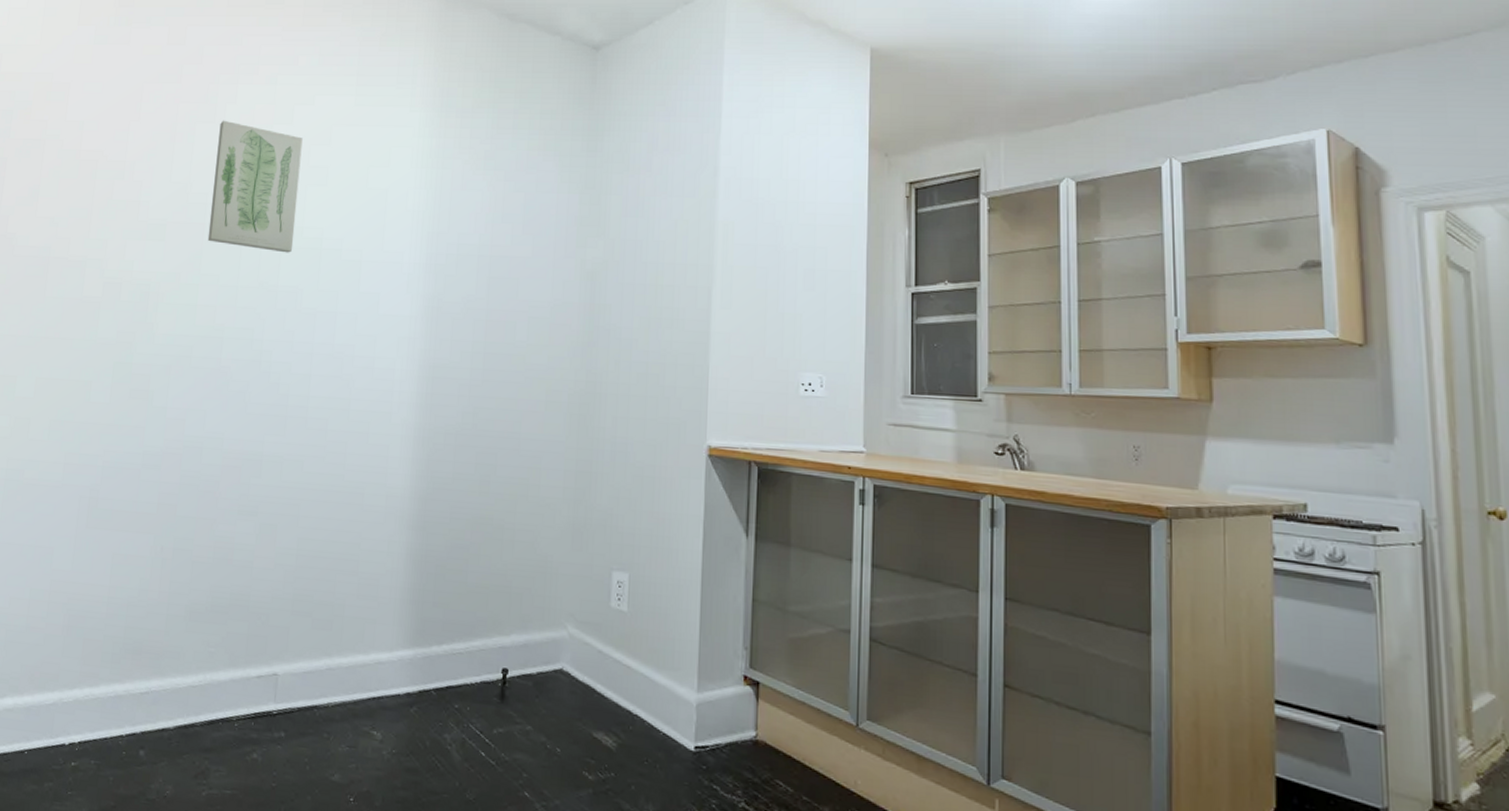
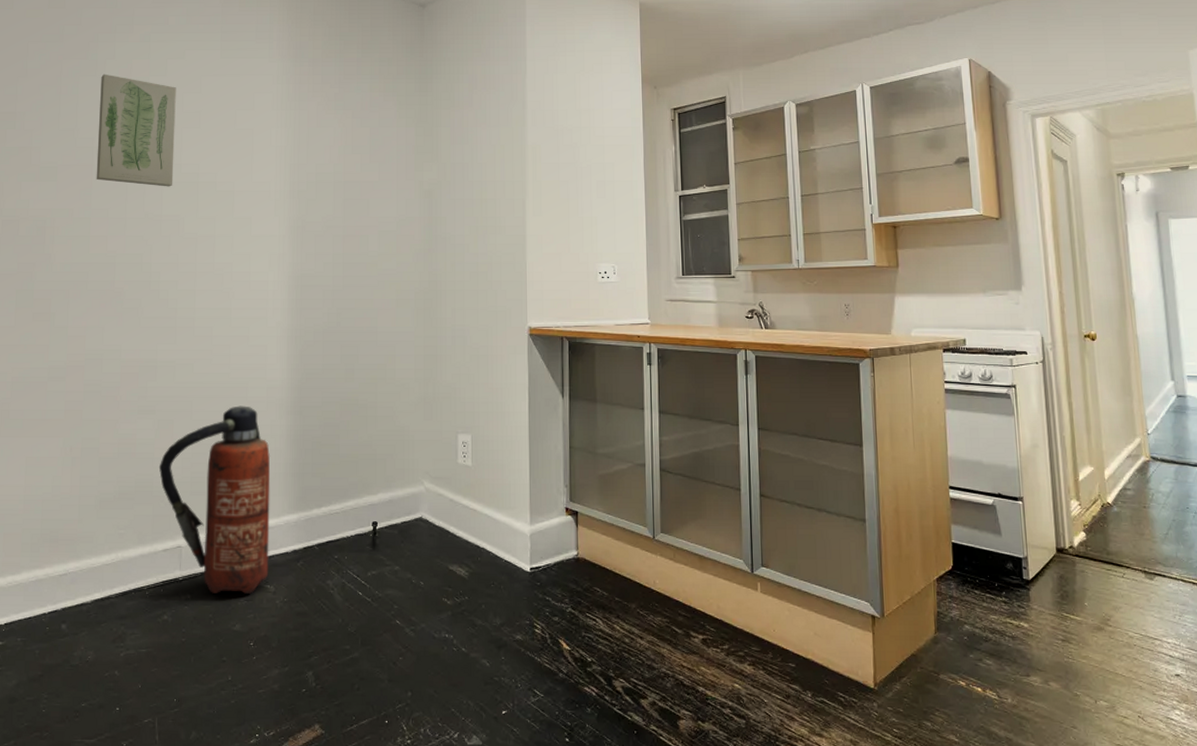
fire extinguisher: none [257,514,386,739] -> present [158,406,271,594]

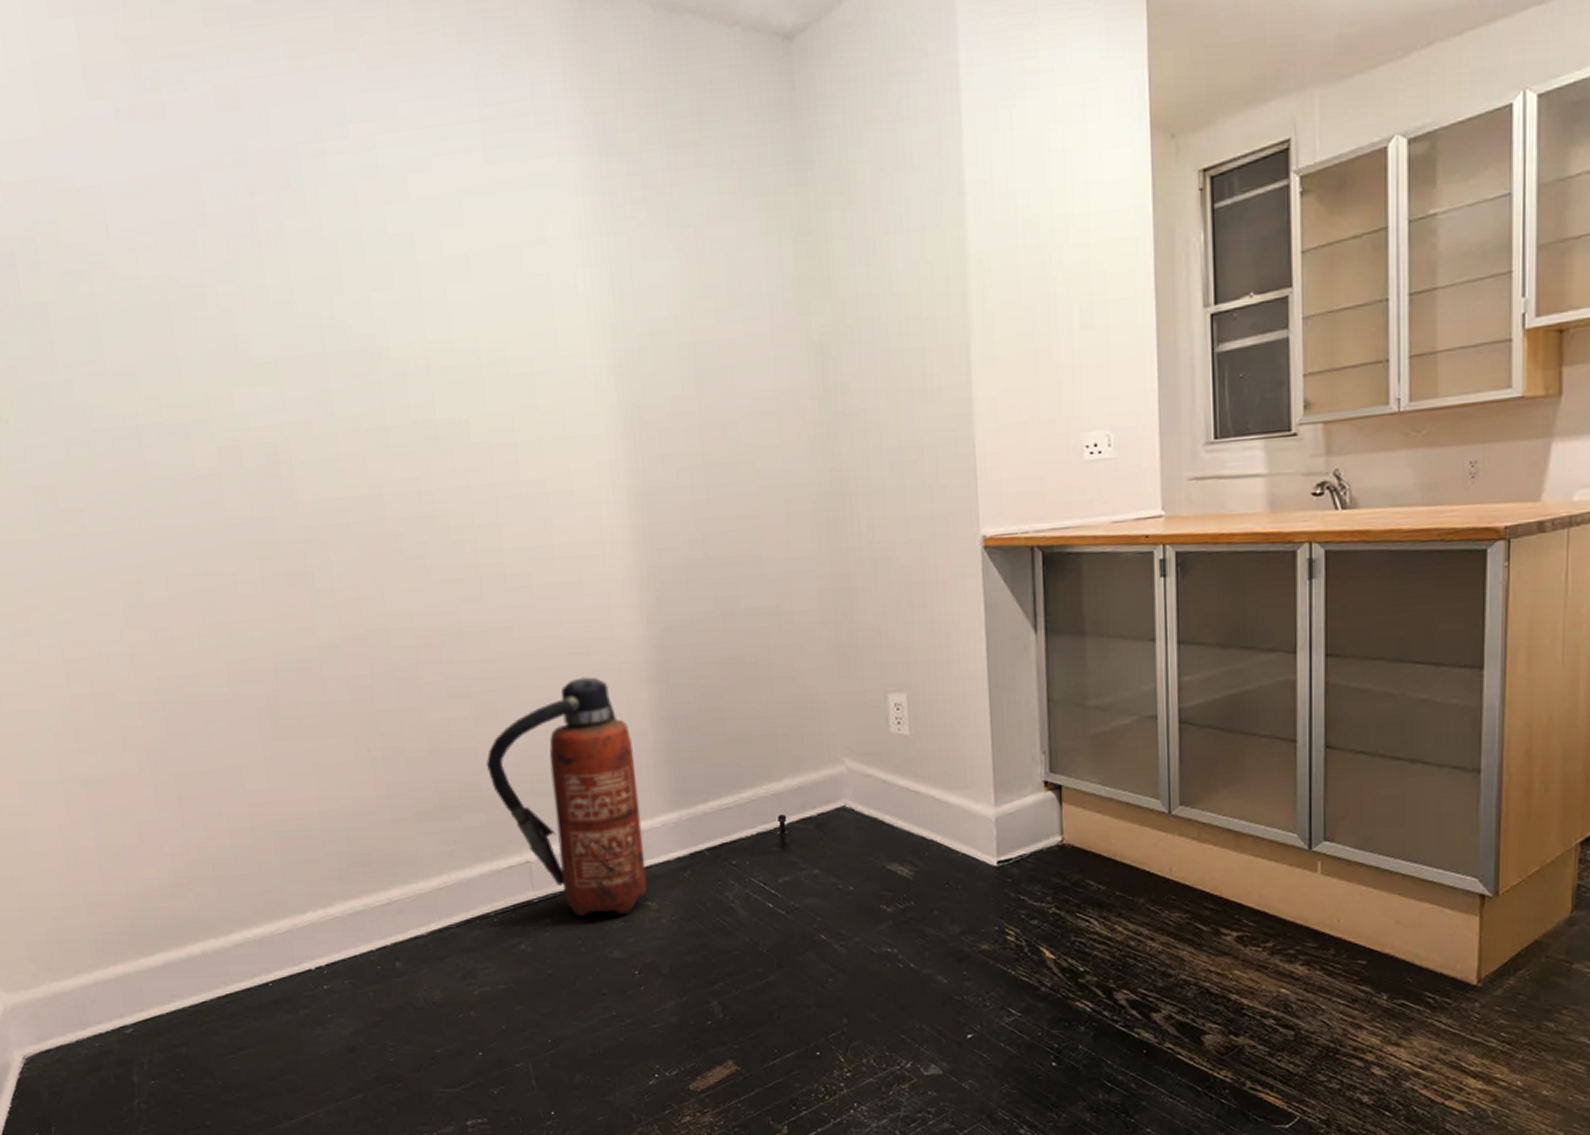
wall art: present [96,74,176,187] -> none [314,209,445,377]

